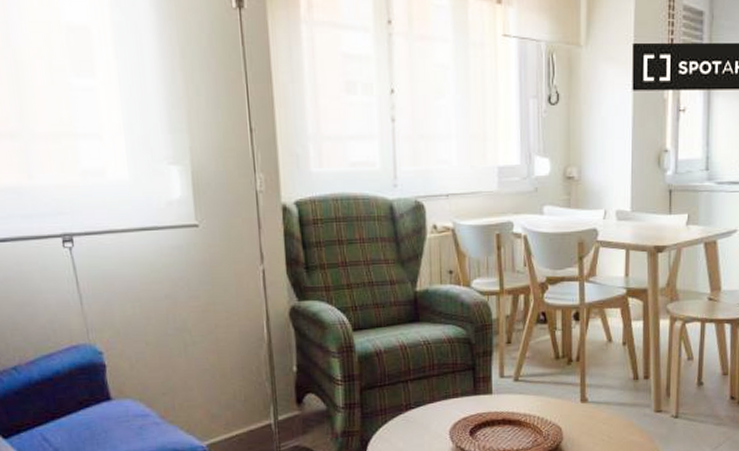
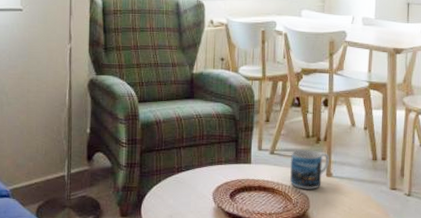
mug: none [539,373,583,419] -> present [290,150,329,189]

